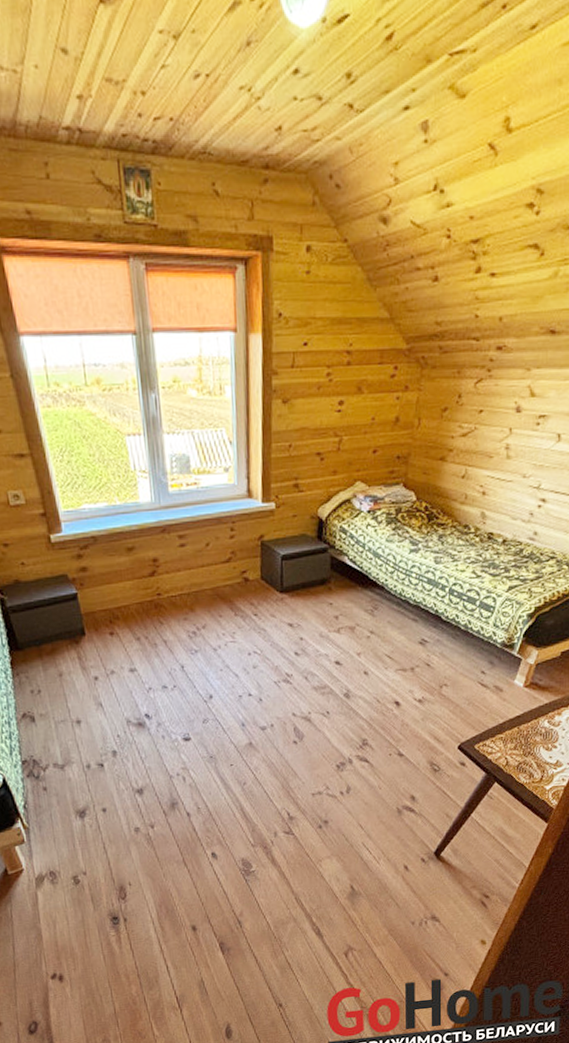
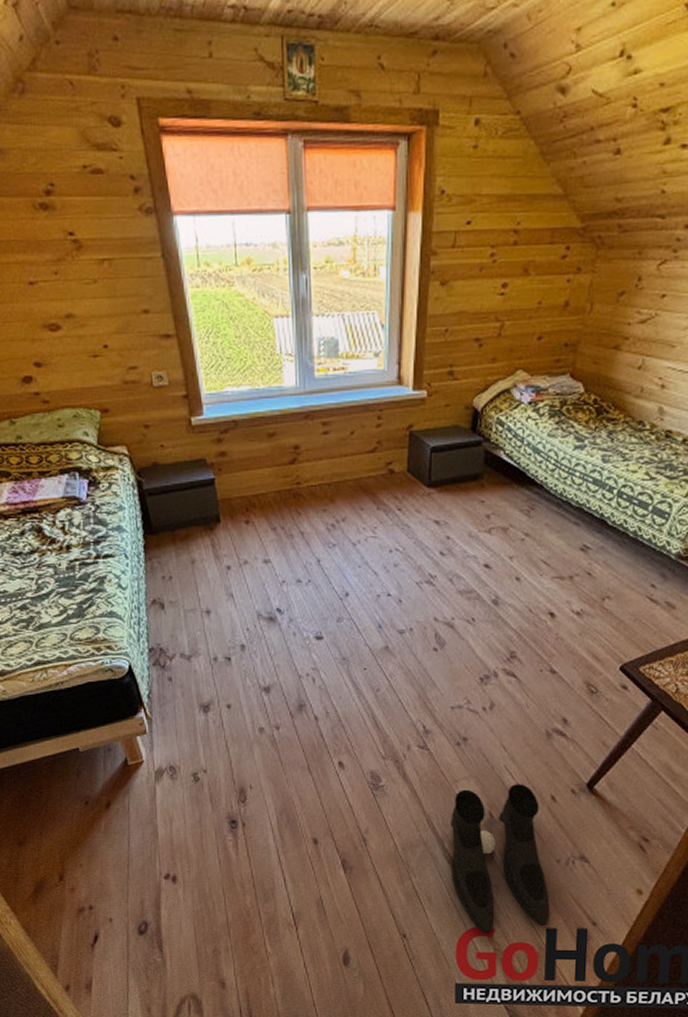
boots: none [316,857,408,995] -> present [450,784,550,934]

